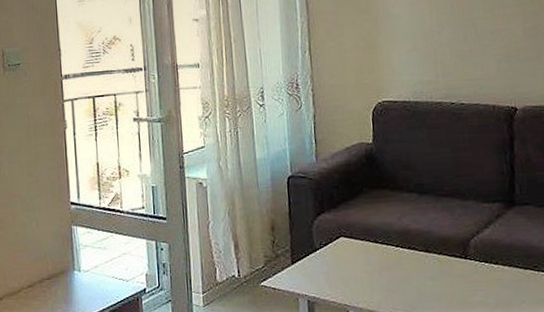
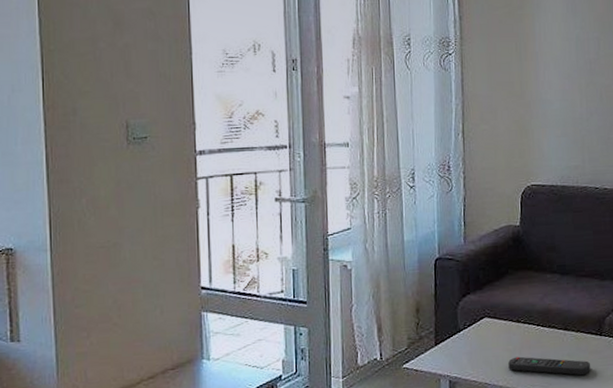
remote control: none [367,278,456,301] -> present [508,356,590,376]

